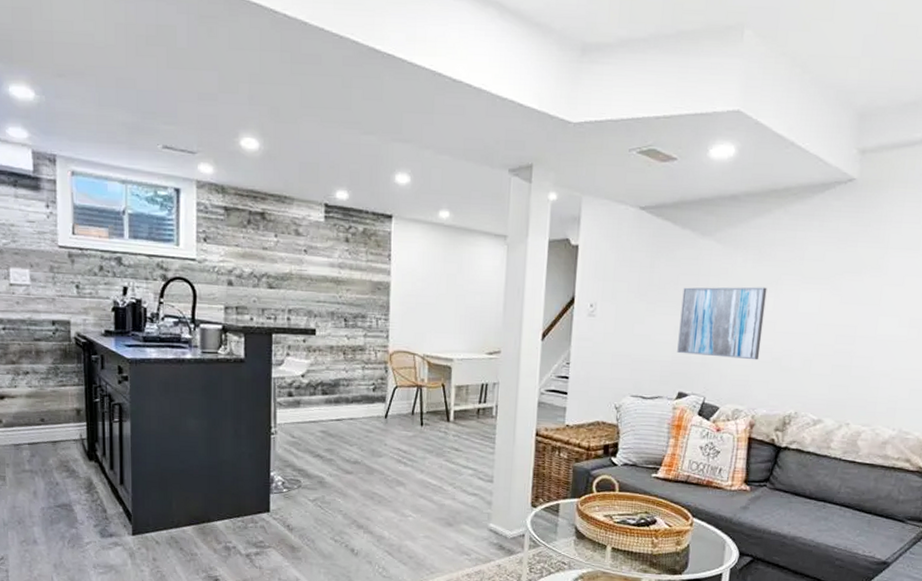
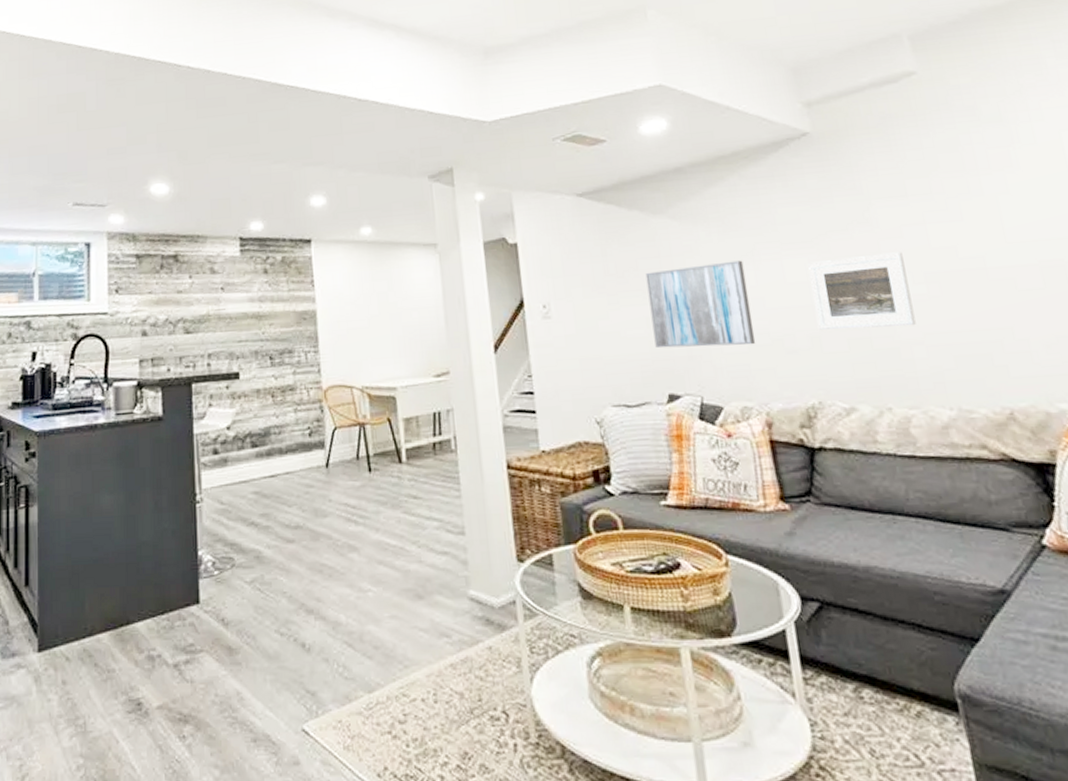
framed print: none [812,297,898,361] -> present [808,252,916,330]

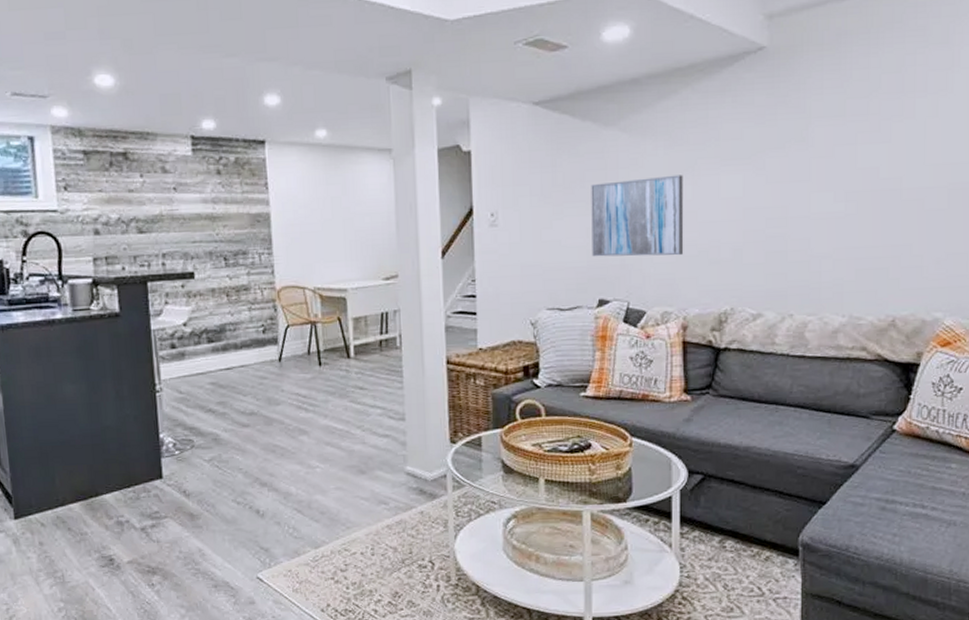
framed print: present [808,252,916,330] -> none [741,171,830,243]

